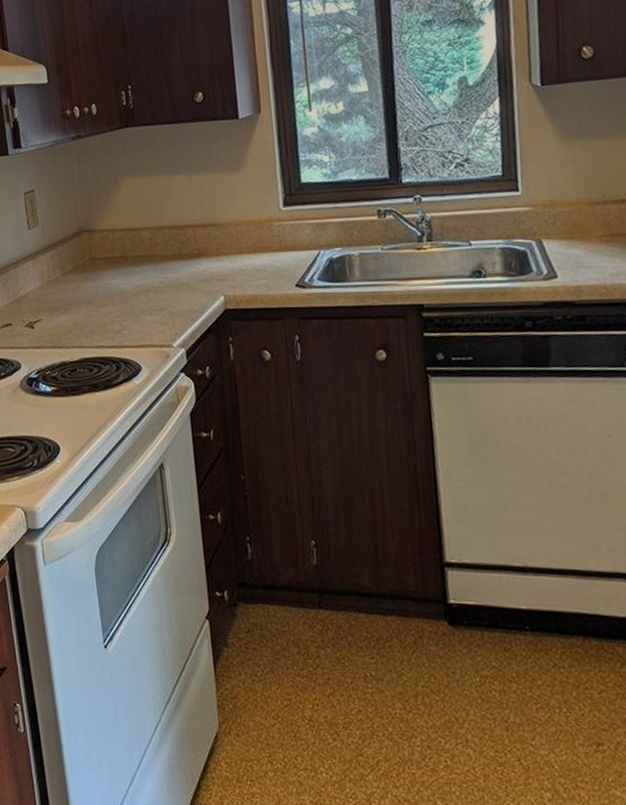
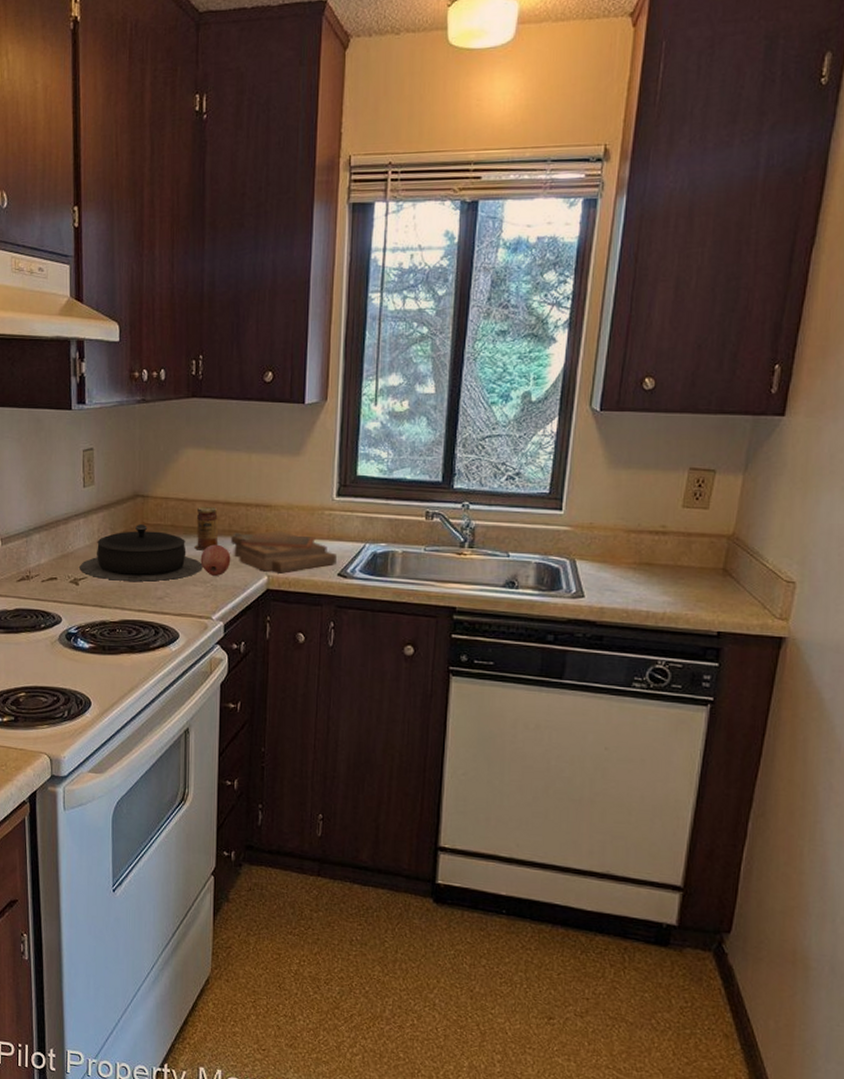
cooking pot: none [33,259,157,320] -> present [80,524,203,582]
canister: none [143,233,170,279] -> present [194,507,219,550]
fruit: none [153,270,185,302] -> present [200,544,231,576]
clipboard: none [181,248,293,292] -> present [230,531,337,574]

